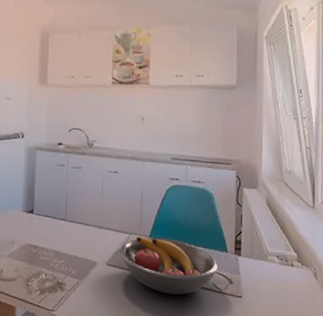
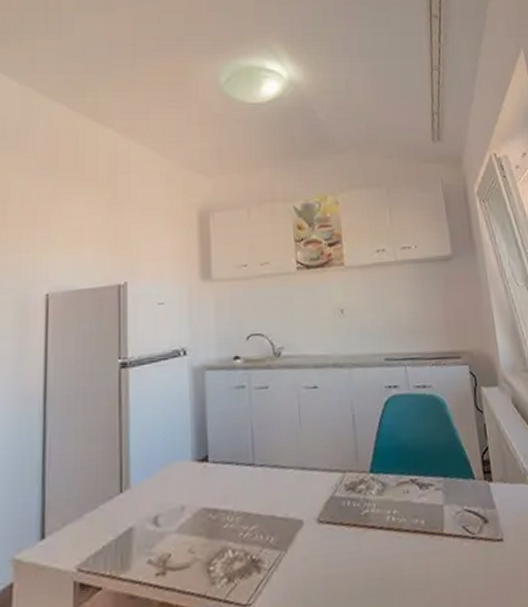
fruit bowl: present [119,236,219,295] -> none [332,471,467,553]

